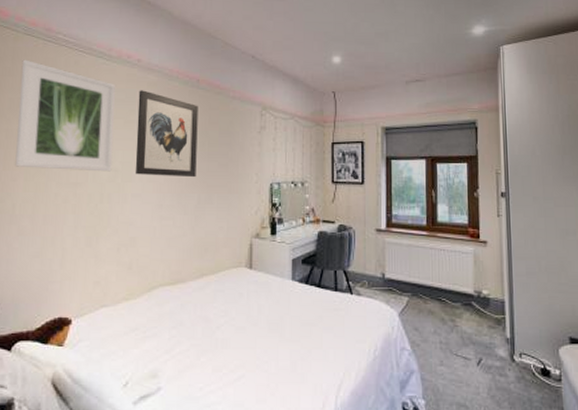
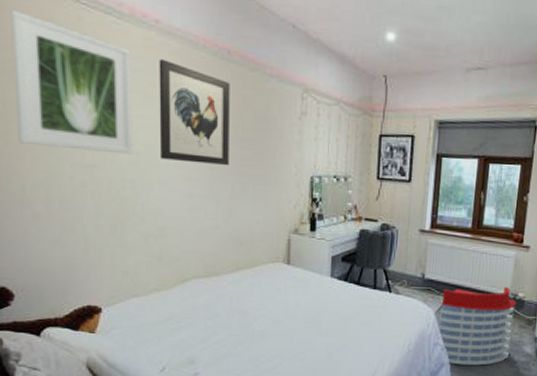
architectural model: none [403,284,482,372] -> present [437,286,517,366]

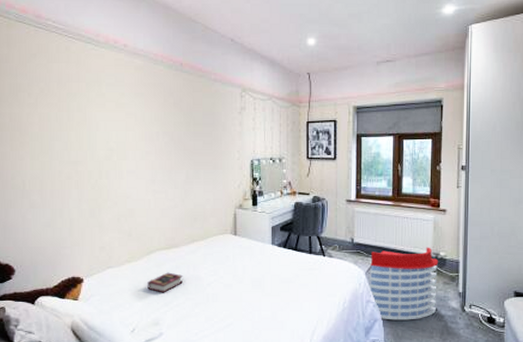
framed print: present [11,10,133,155] -> none [17,46,108,151]
wall art: present [159,59,230,166] -> none [127,74,184,156]
book: none [181,304,224,328] -> present [147,272,183,293]

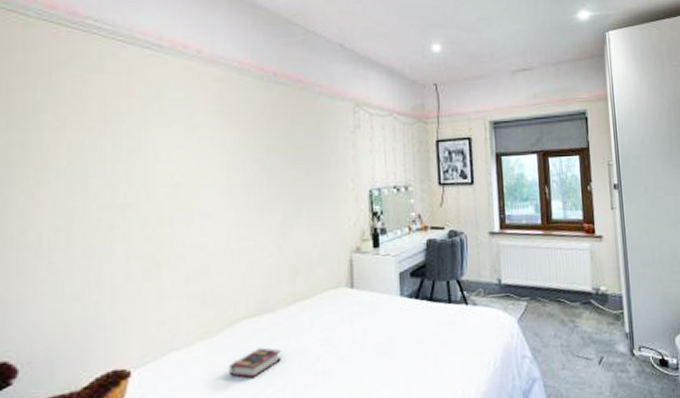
architectural model: present [369,247,439,320] -> none [522,281,604,378]

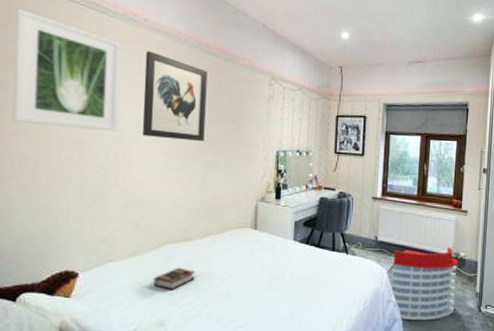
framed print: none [36,51,172,189] -> present [13,8,121,132]
wall art: none [201,87,280,189] -> present [142,51,208,142]
architectural model: none [522,281,604,378] -> present [390,247,459,321]

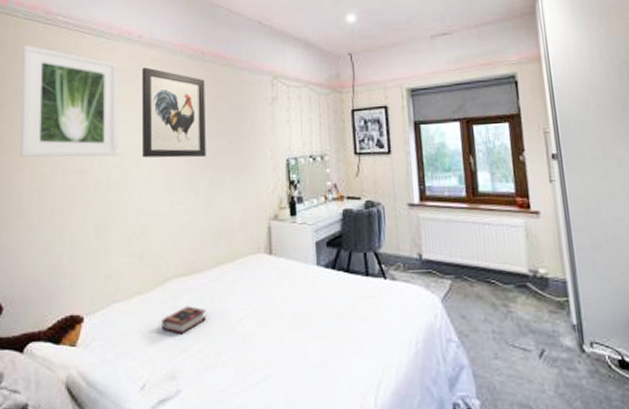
architectural model: present [390,247,459,321] -> none [446,262,545,367]

